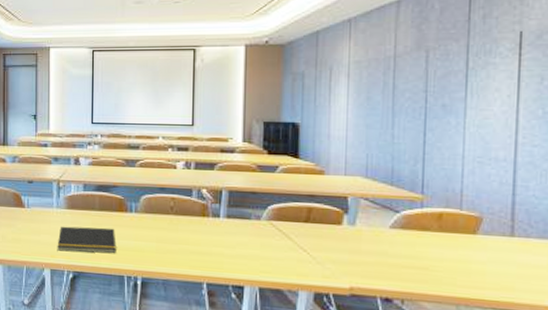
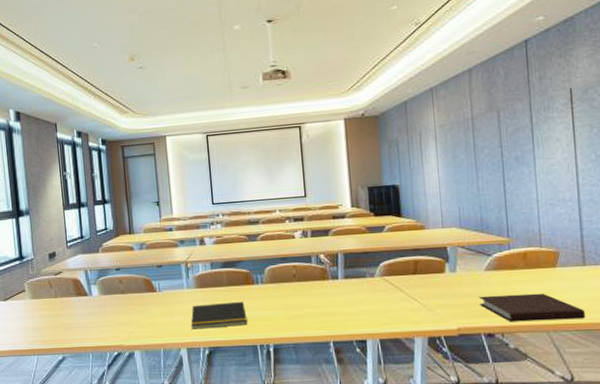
notebook: none [378,255,506,297] -> present [479,293,585,322]

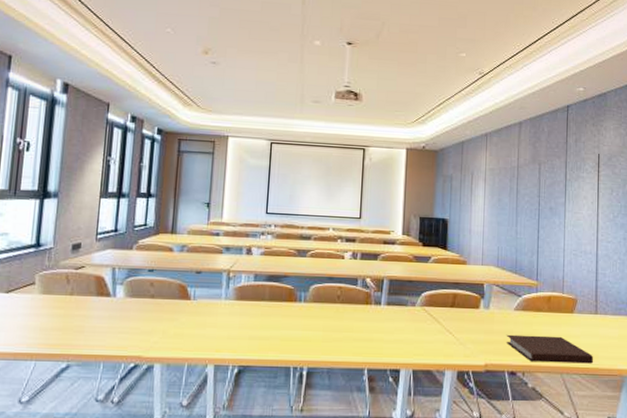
notepad: present [191,301,248,330] -> none [222,318,284,345]

